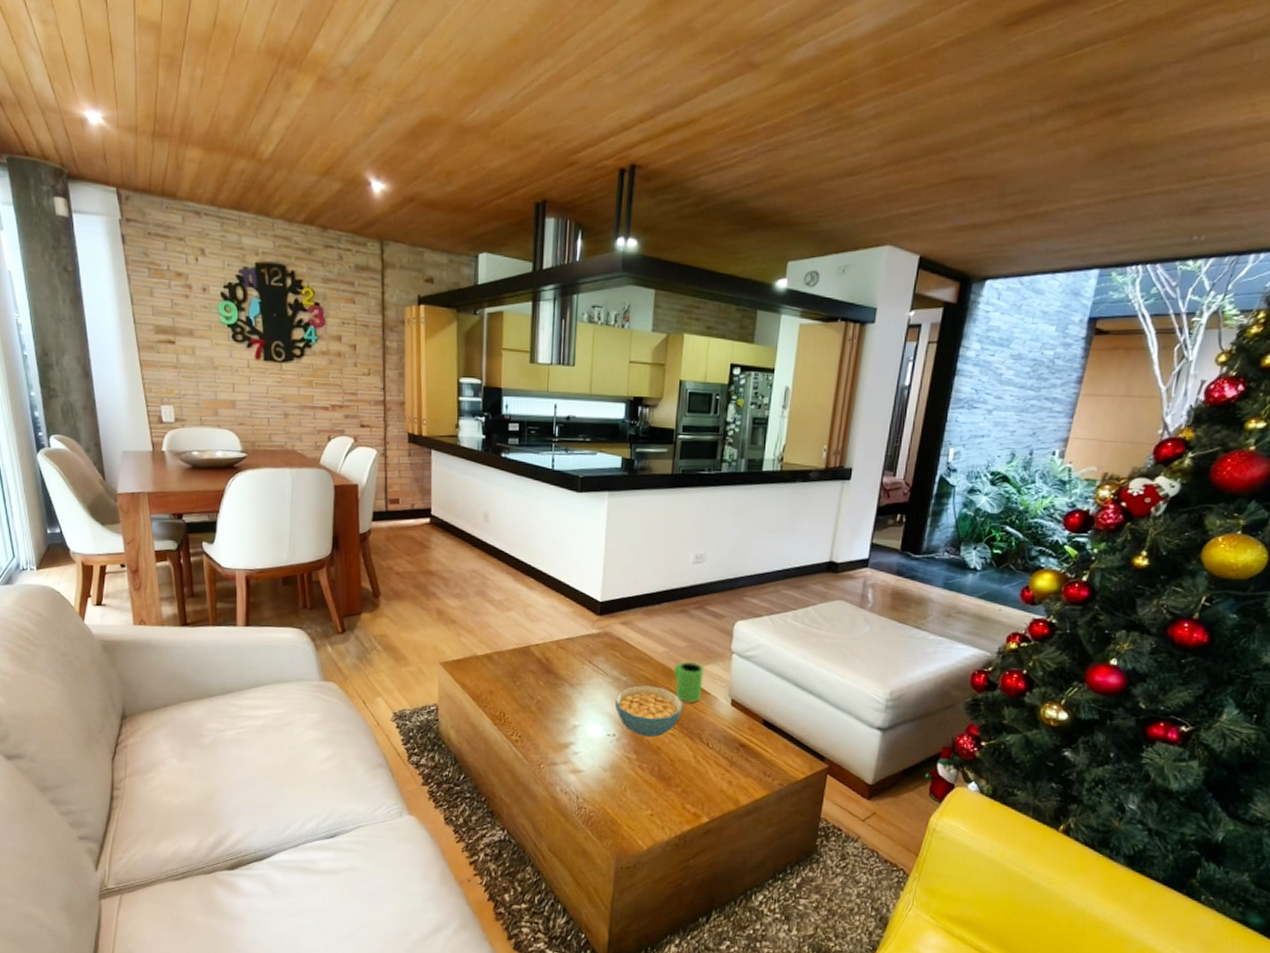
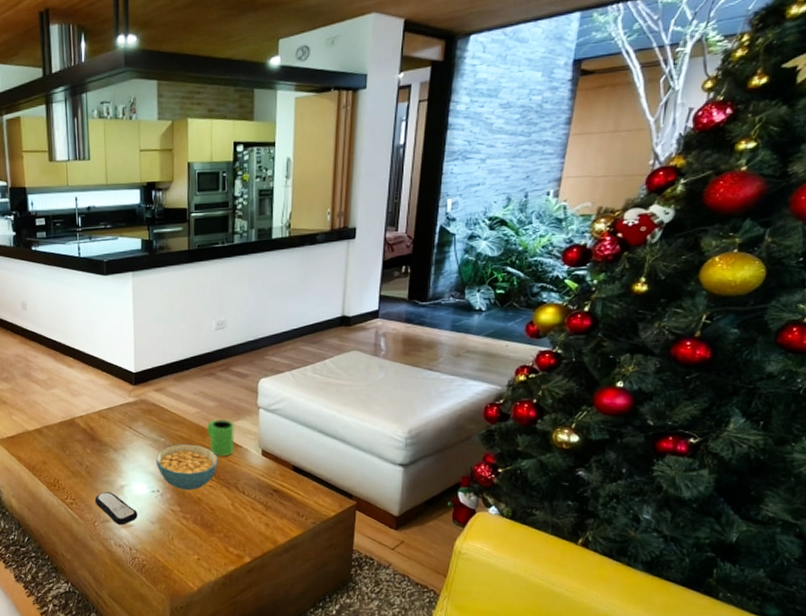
remote control: none [543,731,590,770] -> present [94,492,138,525]

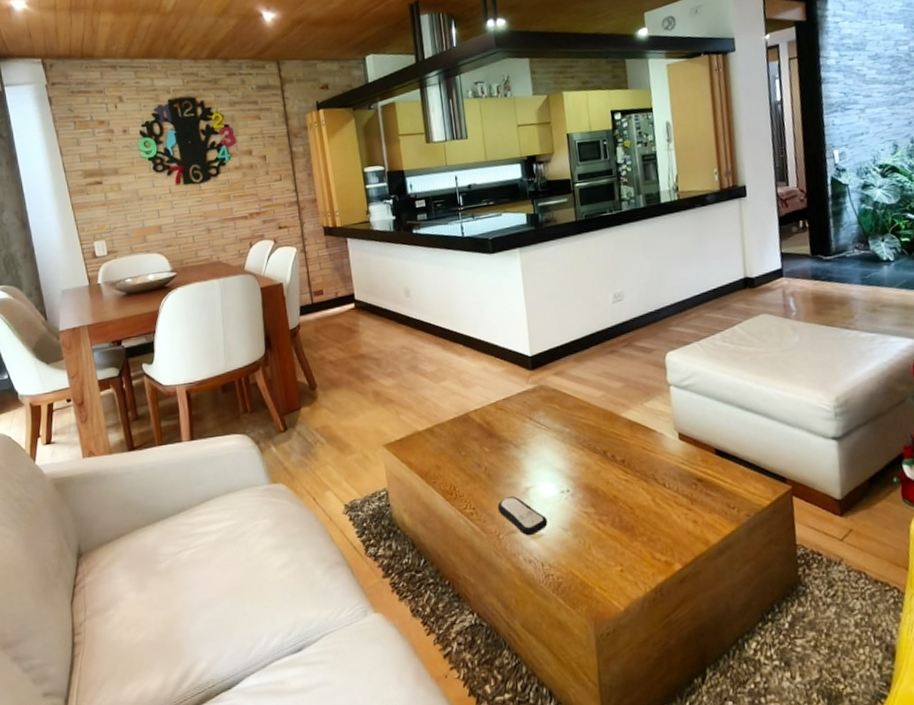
cereal bowl: present [155,444,218,491] -> none [562,432,632,488]
mug: present [207,419,235,457] -> none [615,400,648,445]

